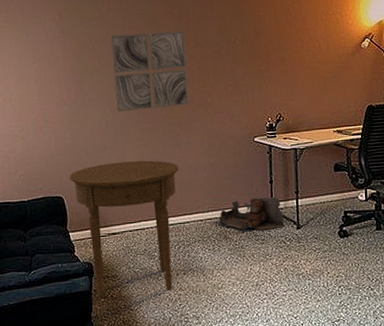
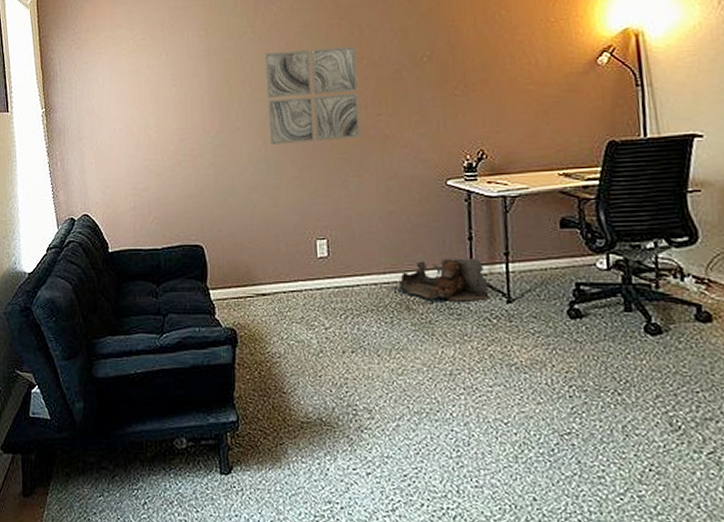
side table: present [69,160,179,299] -> none [211,205,347,375]

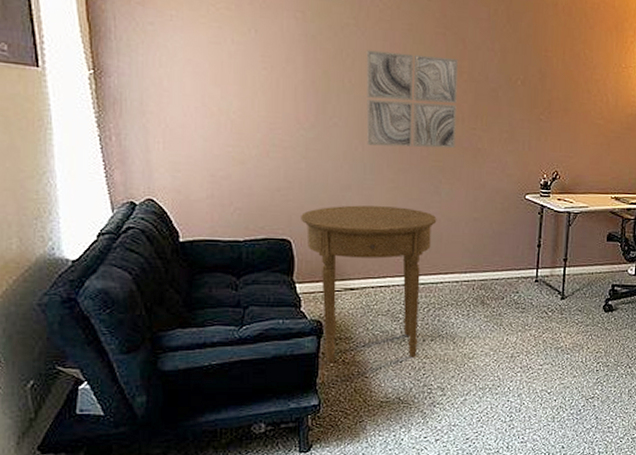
side table: none [211,205,347,375] -> present [301,205,437,363]
bag: present [399,257,490,302] -> none [477,261,549,298]

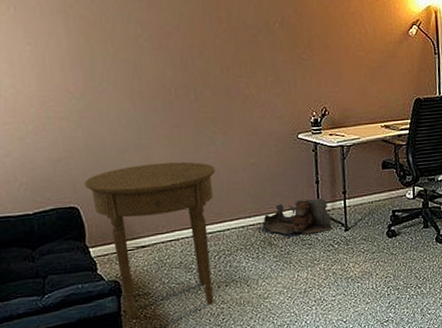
wall art: present [366,50,458,149] -> none [124,10,224,105]
bag: none [477,261,549,298] -> present [262,197,332,235]

